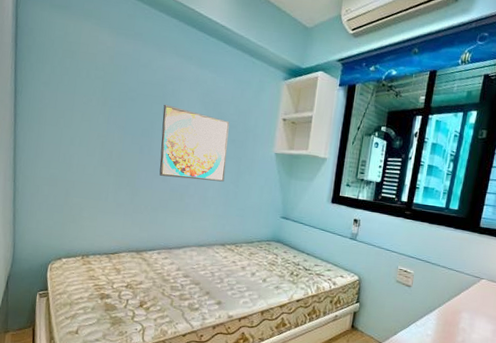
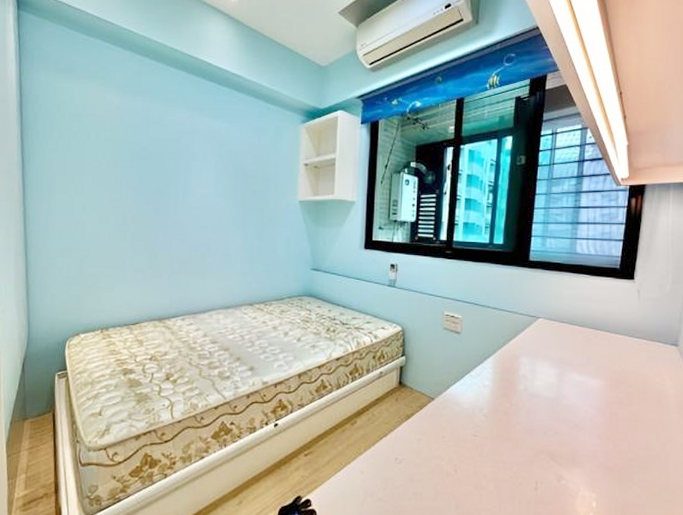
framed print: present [159,104,230,182] -> none [177,160,248,237]

